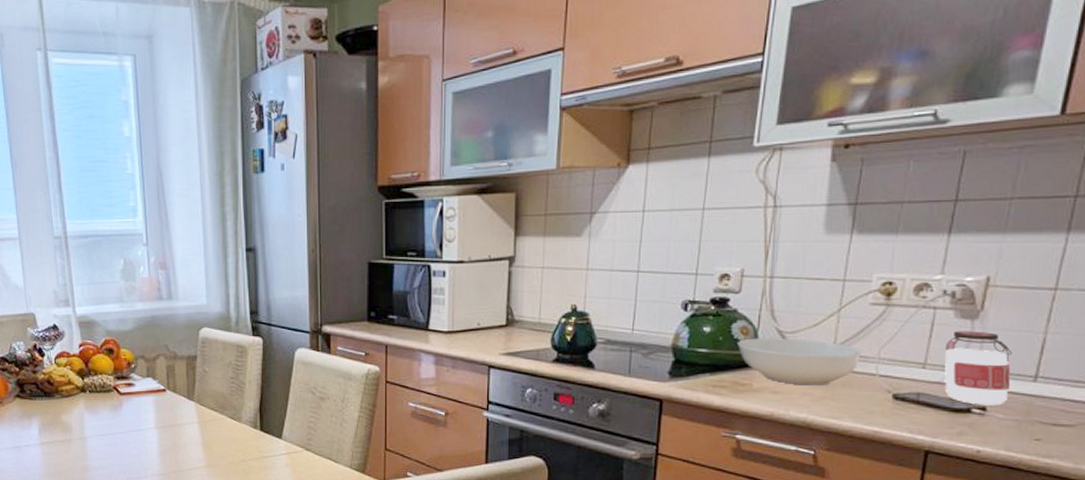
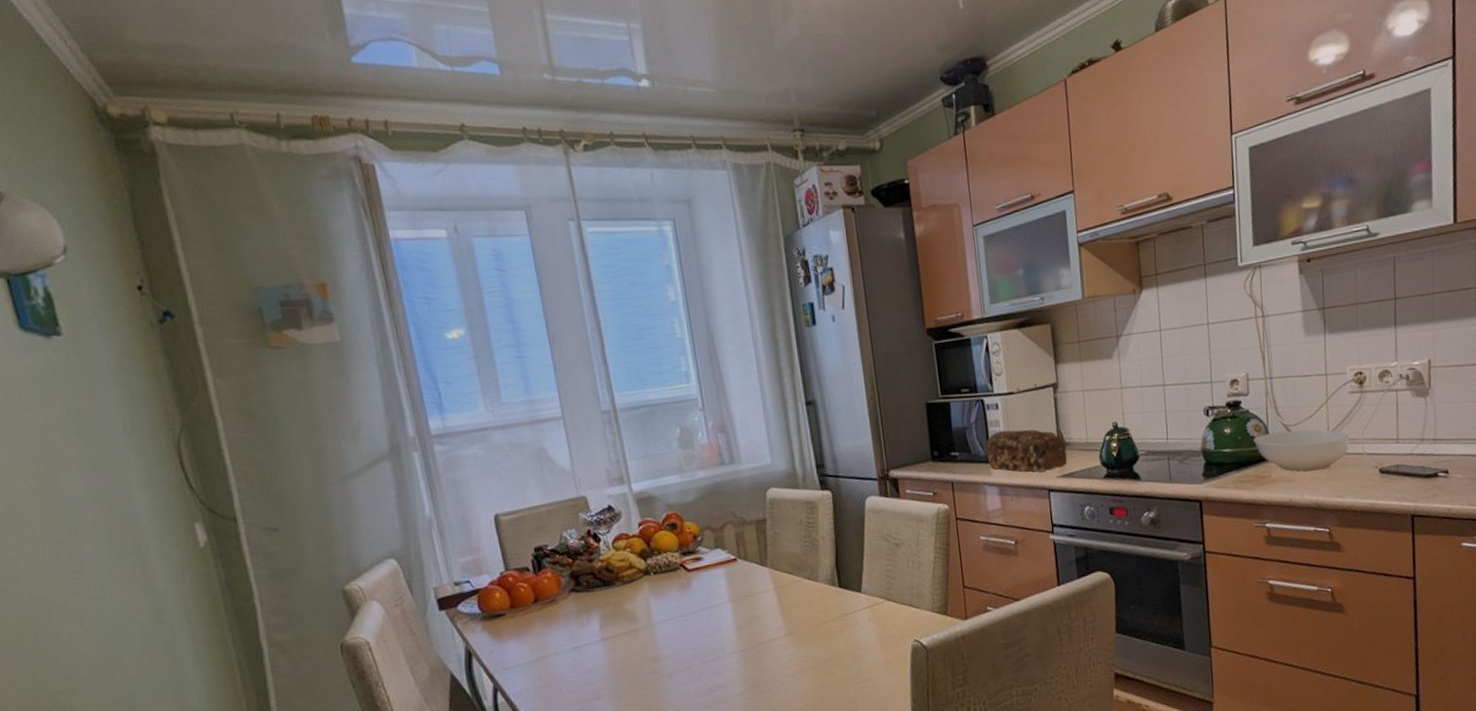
bread loaf: none [426,300,515,346] -> present [985,429,1068,472]
jar: present [944,331,1012,405] -> none [1409,406,1462,469]

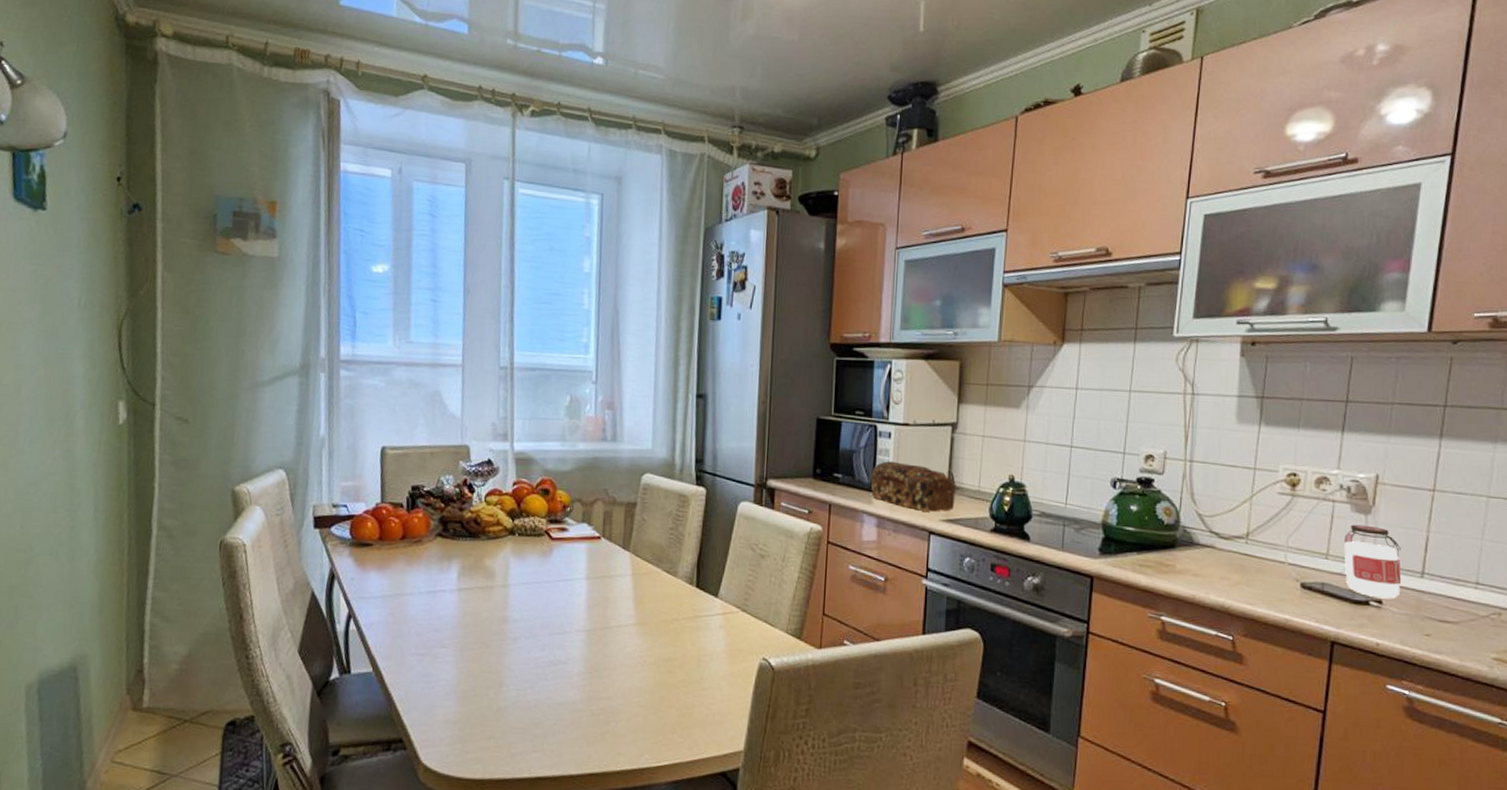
bowl: present [1253,429,1350,471] -> none [1162,519,1273,571]
jar: none [1409,406,1462,469] -> present [1343,524,1402,599]

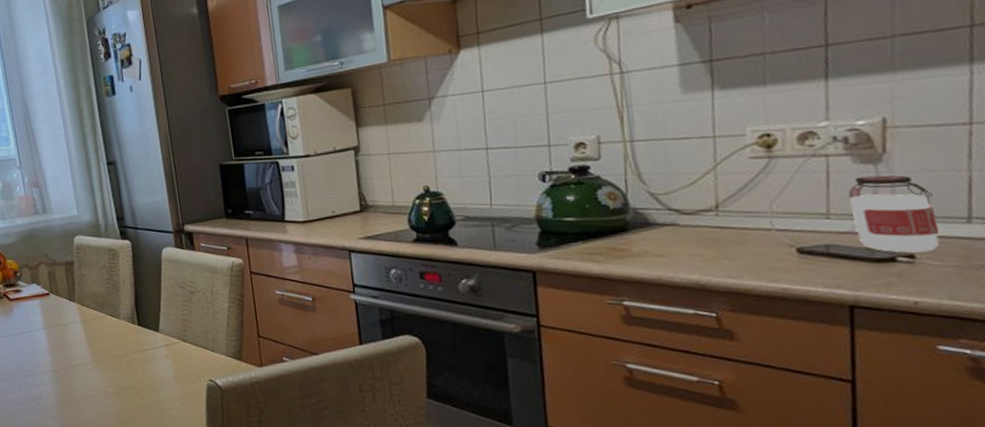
bread loaf: present [870,461,956,512] -> none [280,191,371,233]

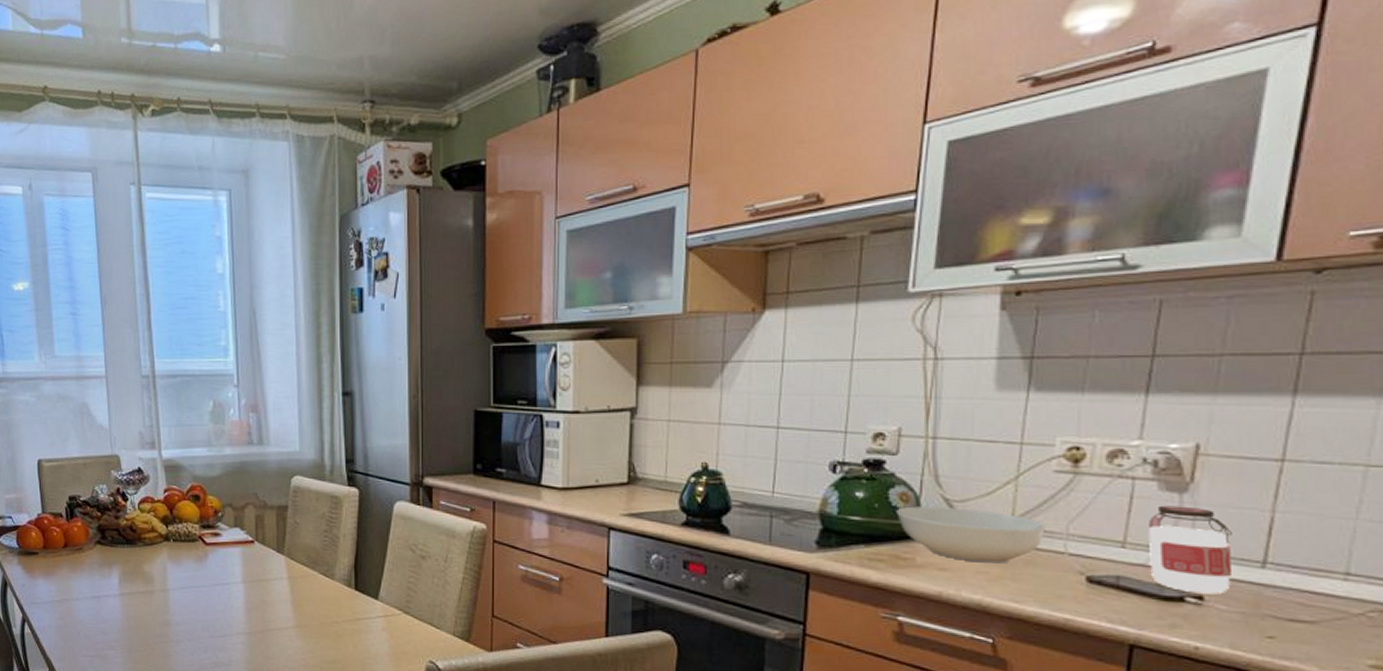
bowl: none [606,199,751,246] -> present [896,506,1047,564]

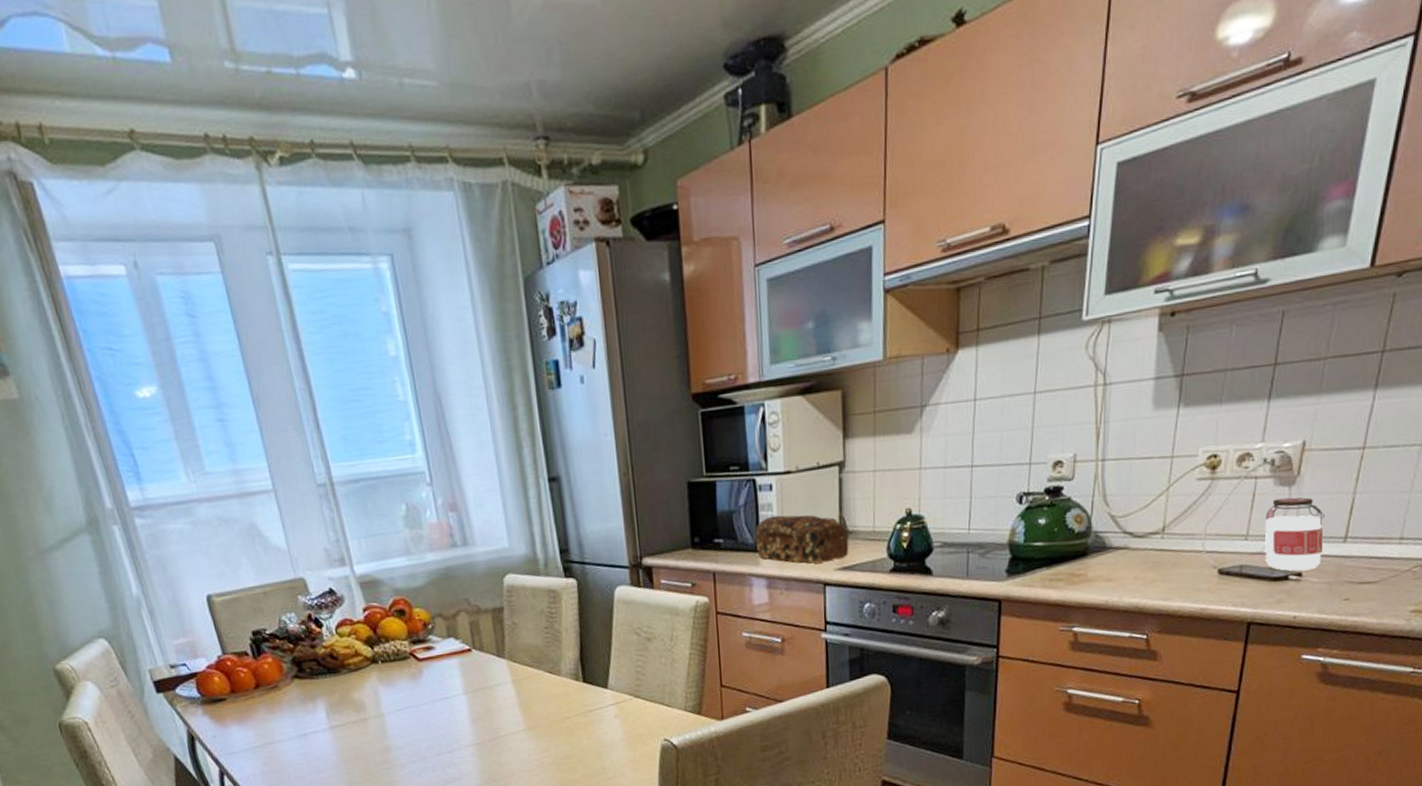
bread loaf: none [538,453,638,506] -> present [754,515,849,564]
bowl: present [896,506,1047,564] -> none [1072,522,1190,570]

